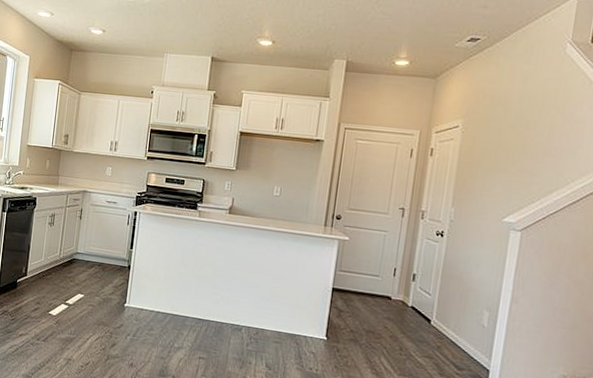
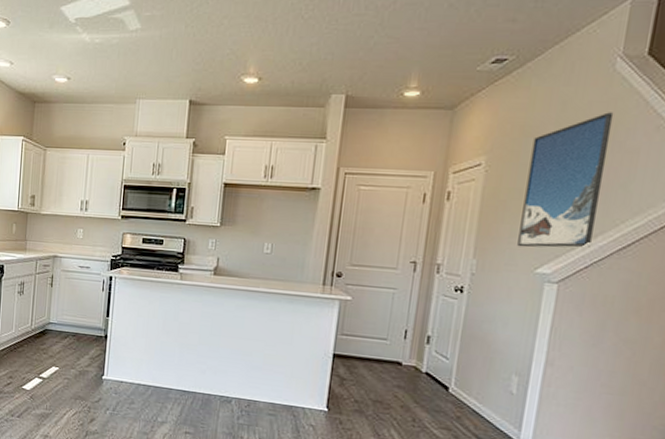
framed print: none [488,88,565,201] -> present [517,112,614,248]

